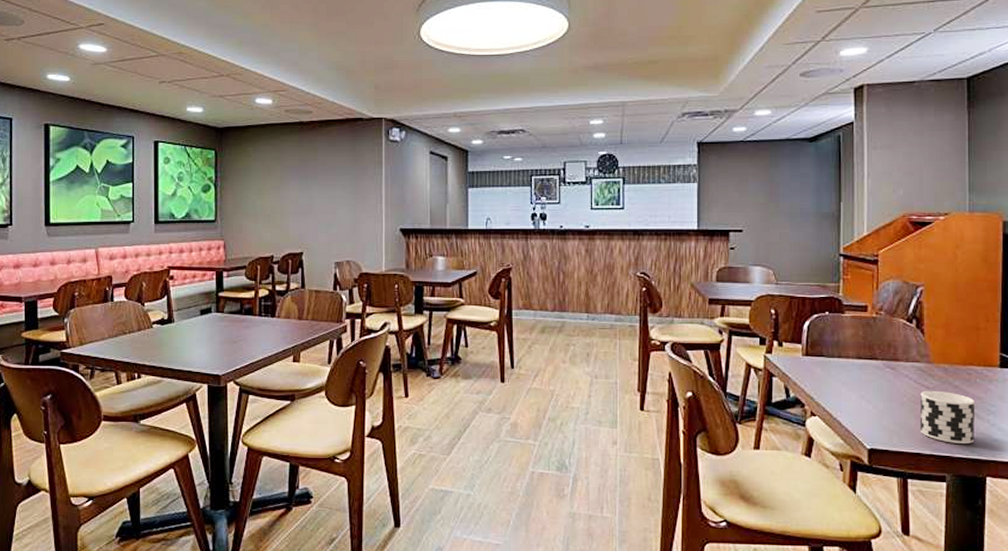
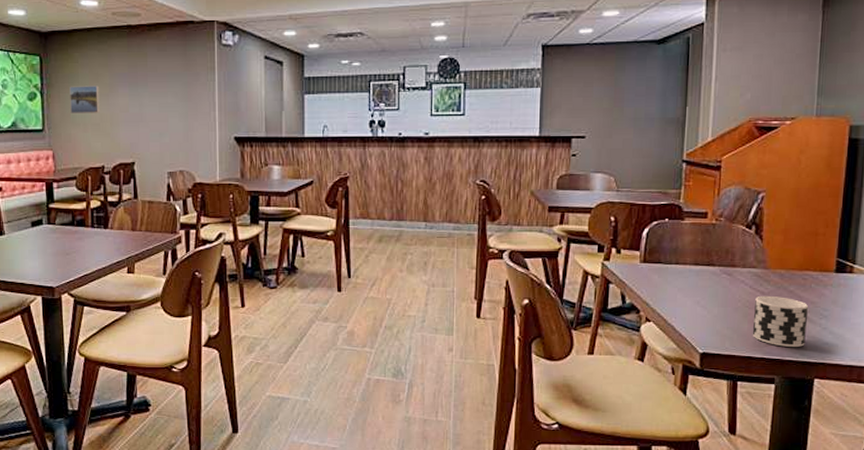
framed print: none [242,178,271,206] -> present [70,86,100,115]

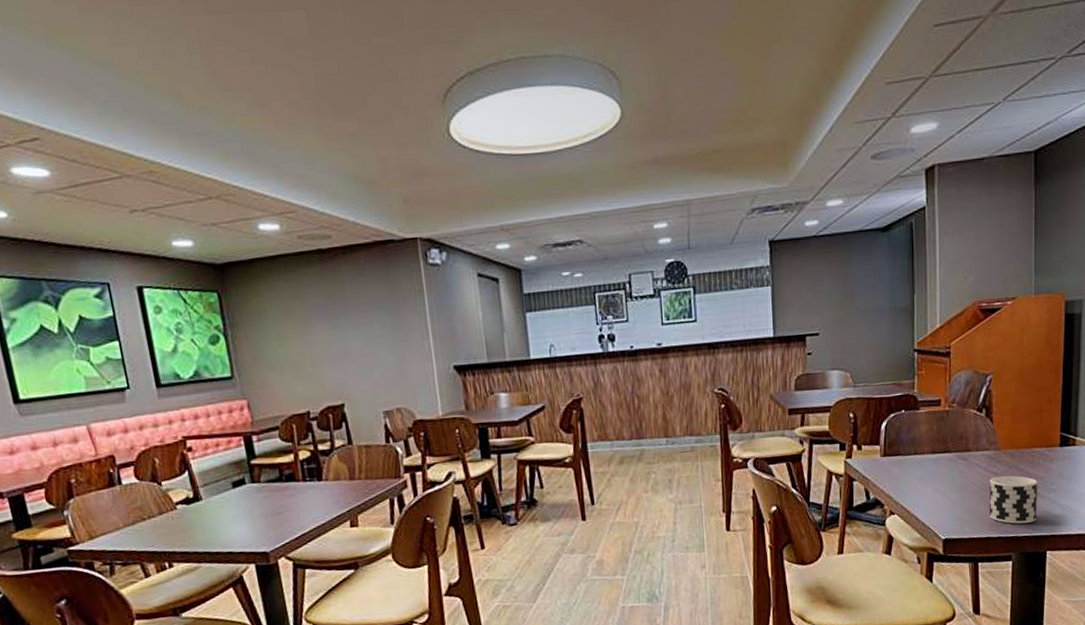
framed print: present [70,86,100,115] -> none [258,321,297,357]

